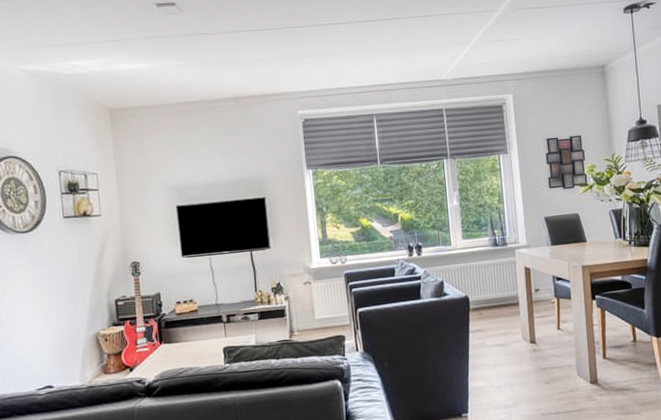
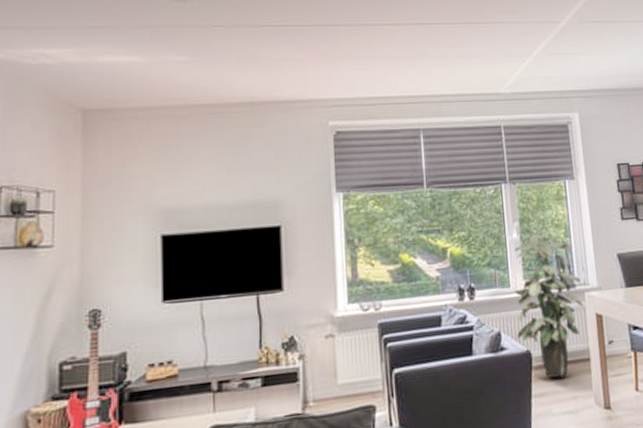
indoor plant: none [454,201,514,318] -> present [513,234,583,378]

